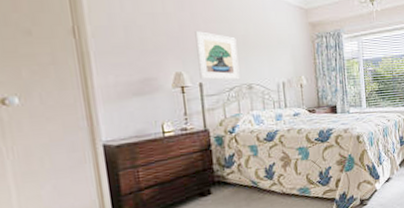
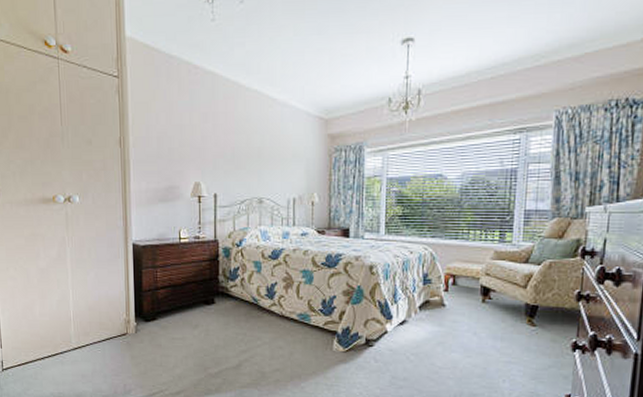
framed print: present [195,31,240,80] -> none [215,143,252,193]

